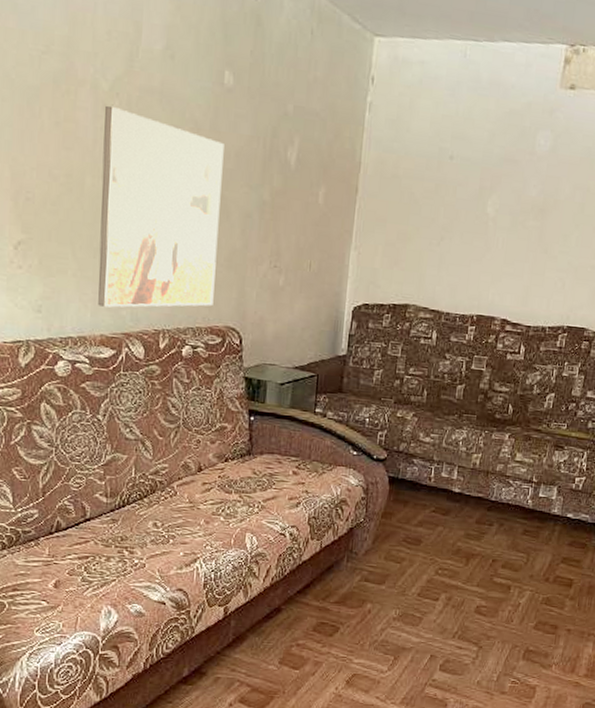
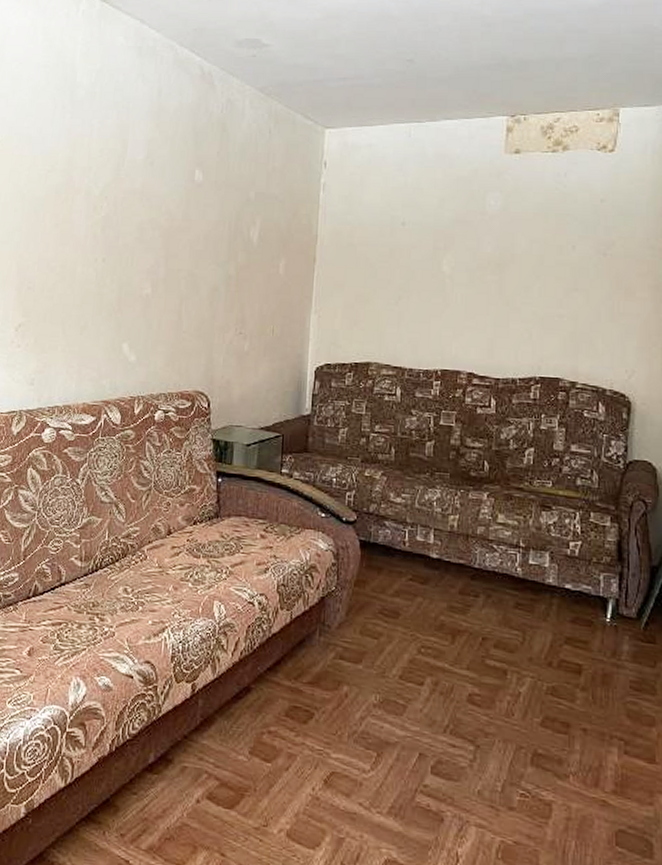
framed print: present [98,105,224,308] -> none [82,207,195,378]

